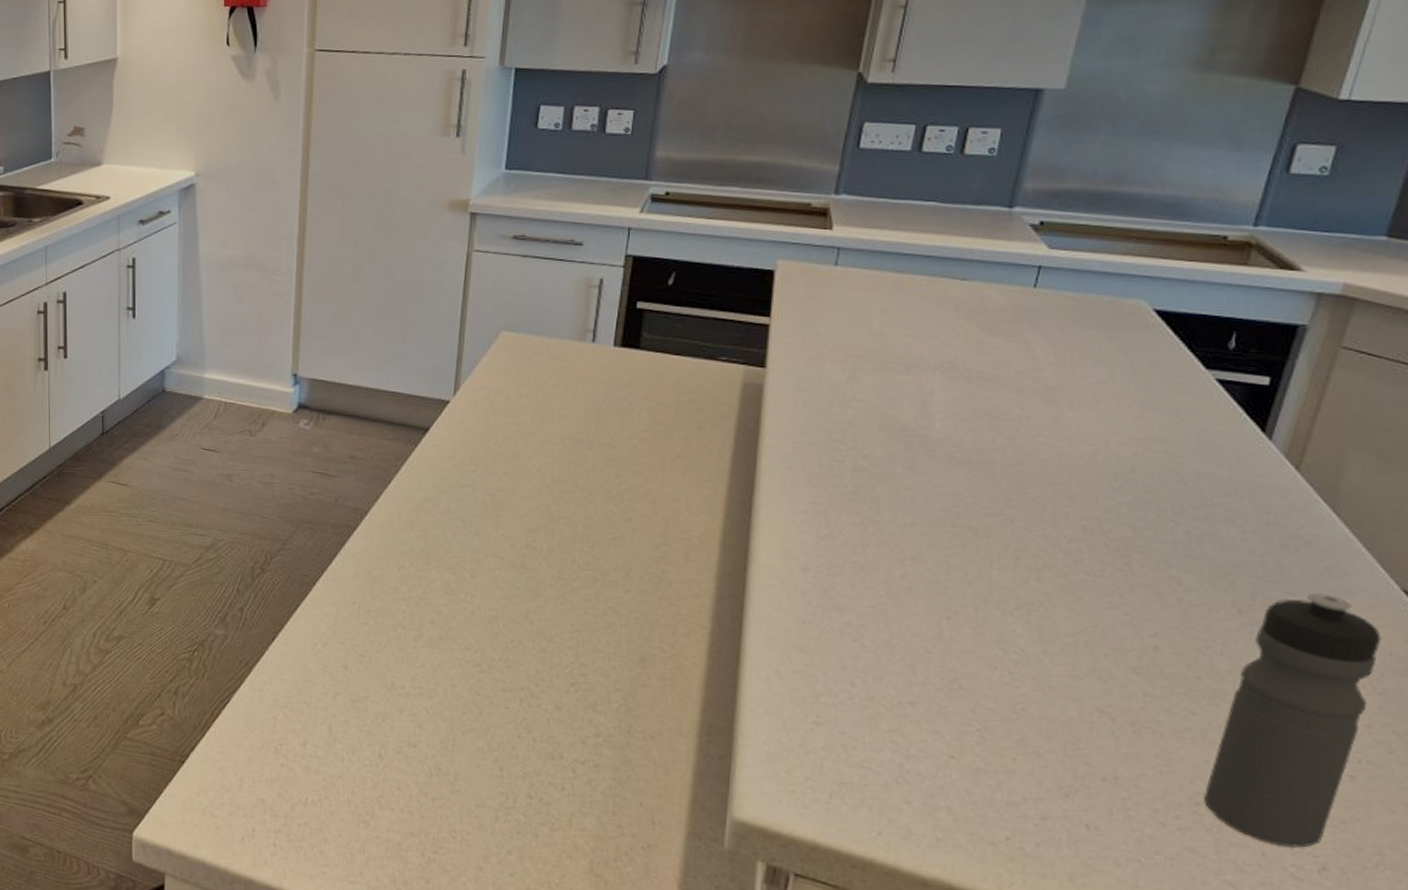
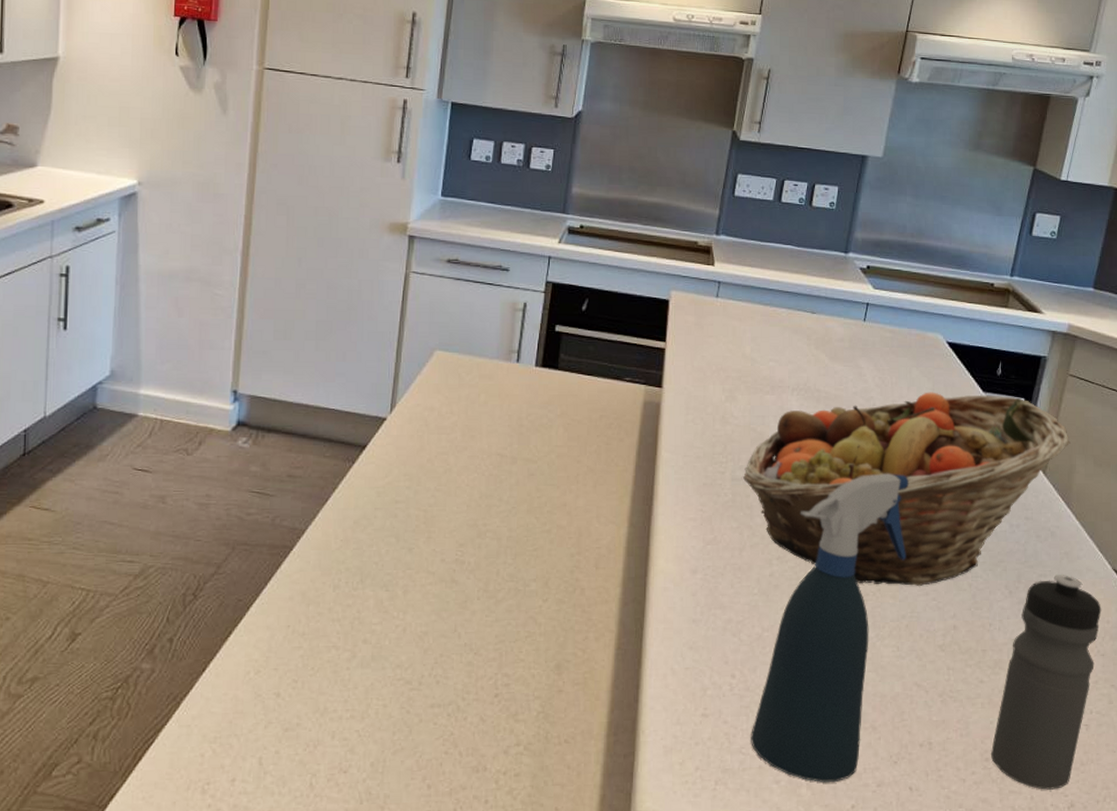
fruit basket: none [868,370,1341,598] -> present [743,392,1071,586]
spray bottle: none [874,466,1094,809] -> present [751,473,909,782]

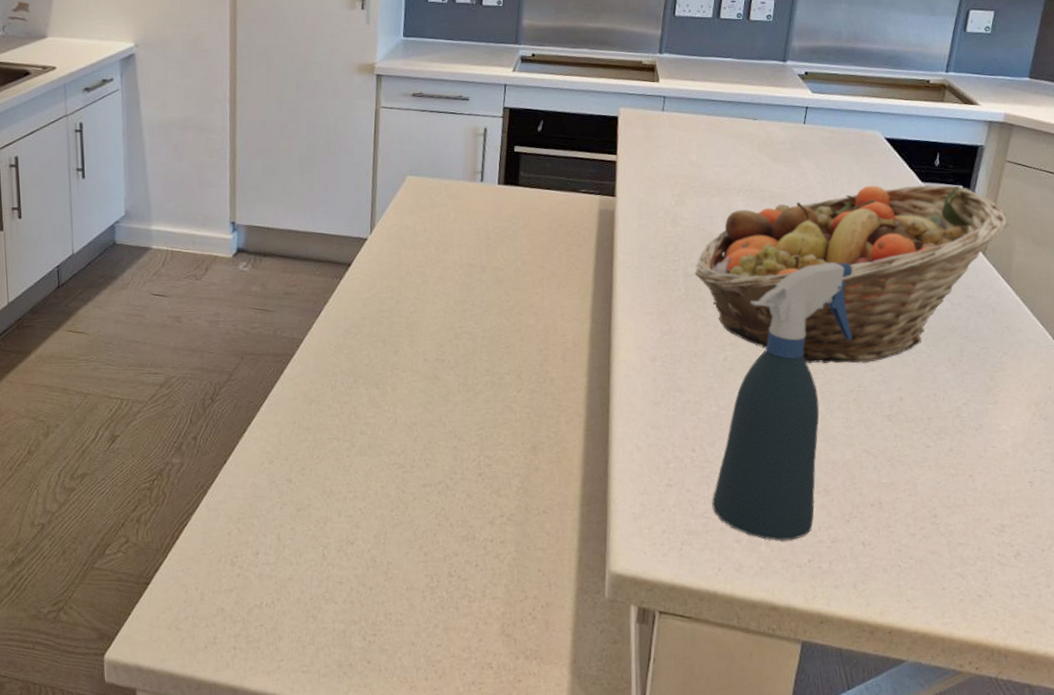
water bottle: present [990,574,1102,790] -> none [938,346,1043,541]

